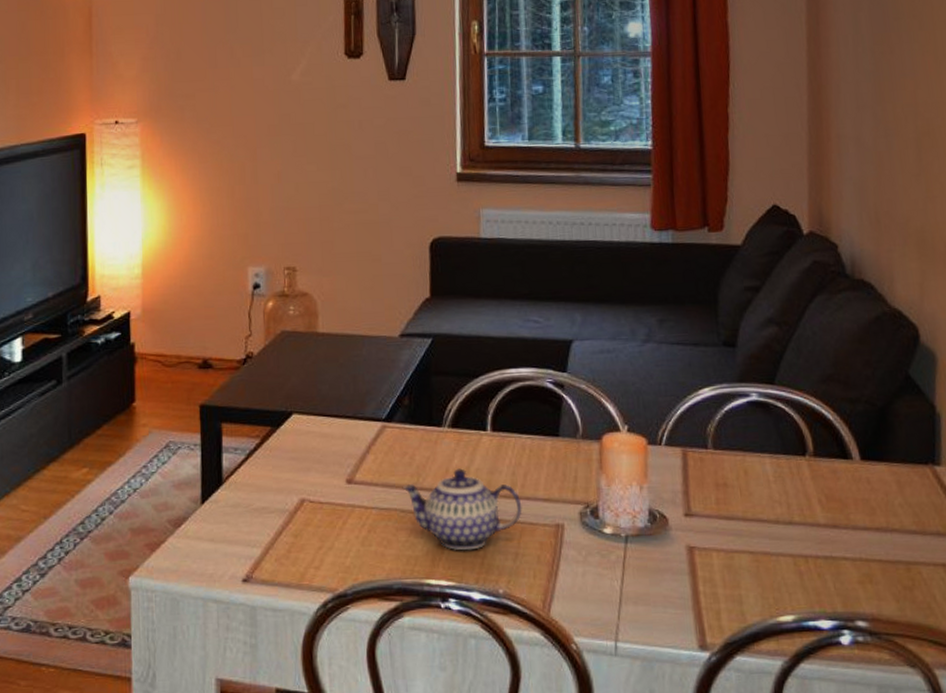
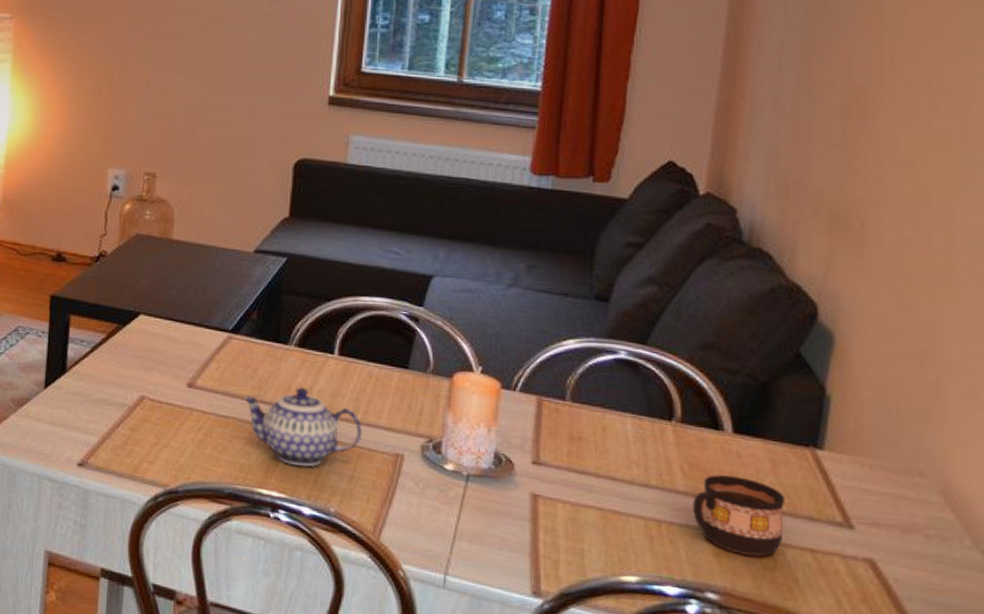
cup: none [833,502,917,578] -> present [693,474,786,556]

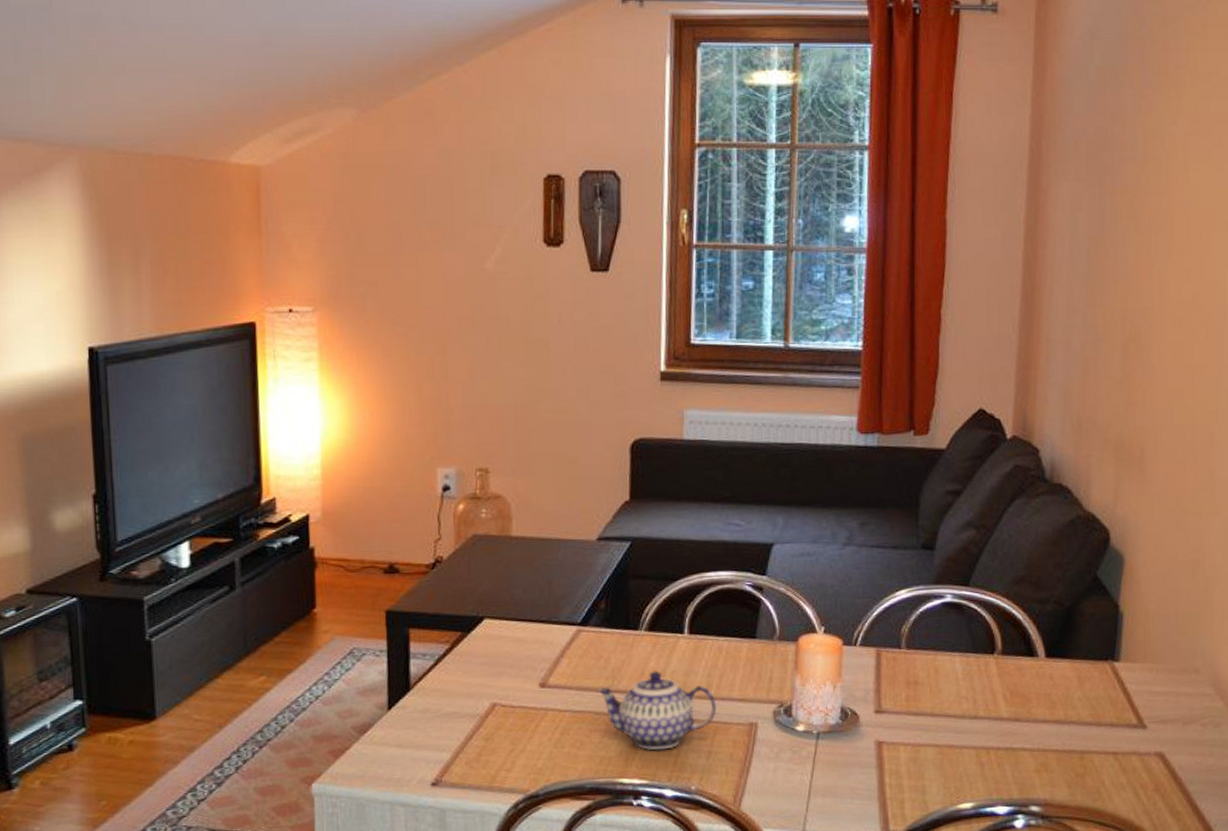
cup: present [693,474,786,556] -> none [1015,696,1091,767]

